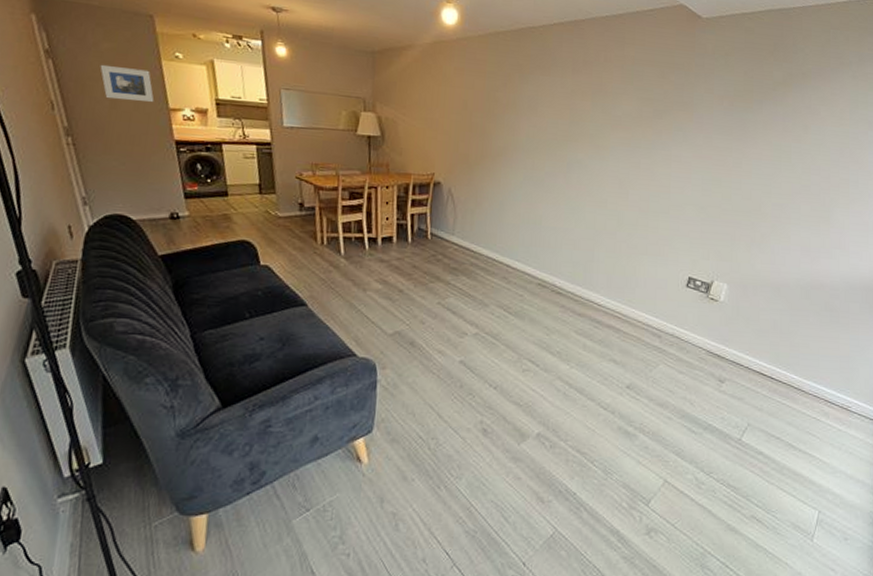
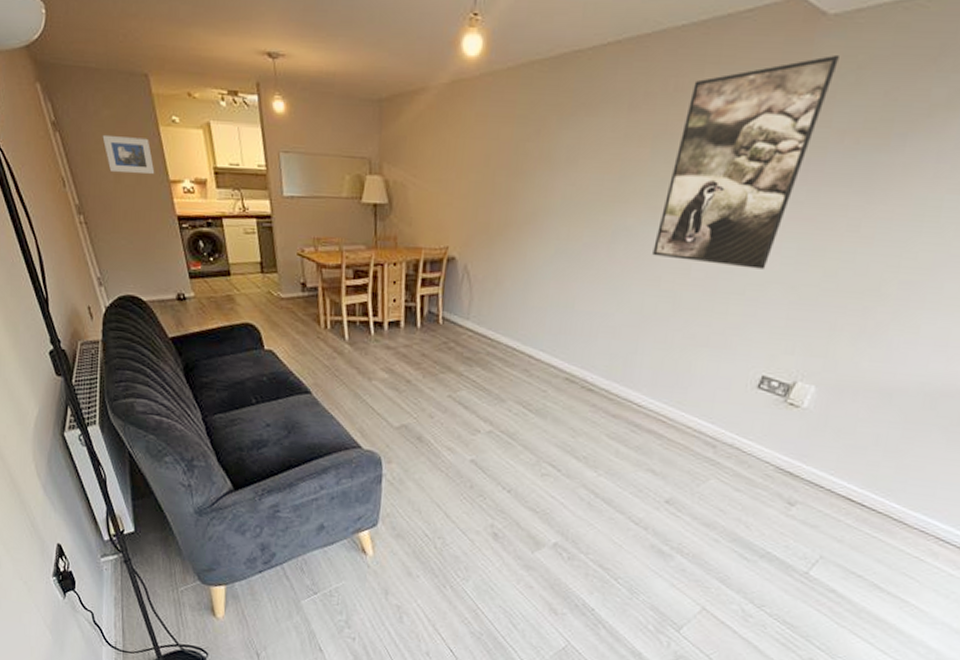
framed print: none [599,45,713,194] -> present [652,55,839,269]

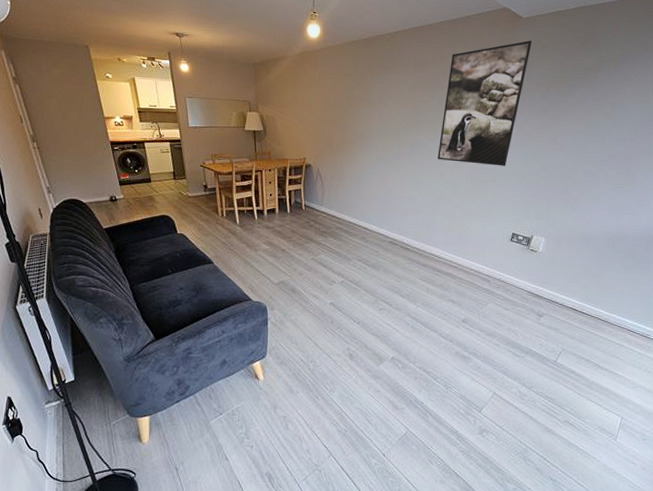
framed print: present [102,134,155,174] -> none [53,86,93,113]

